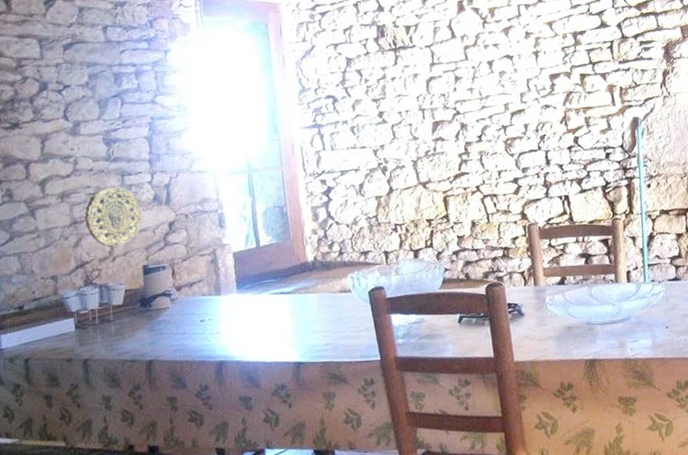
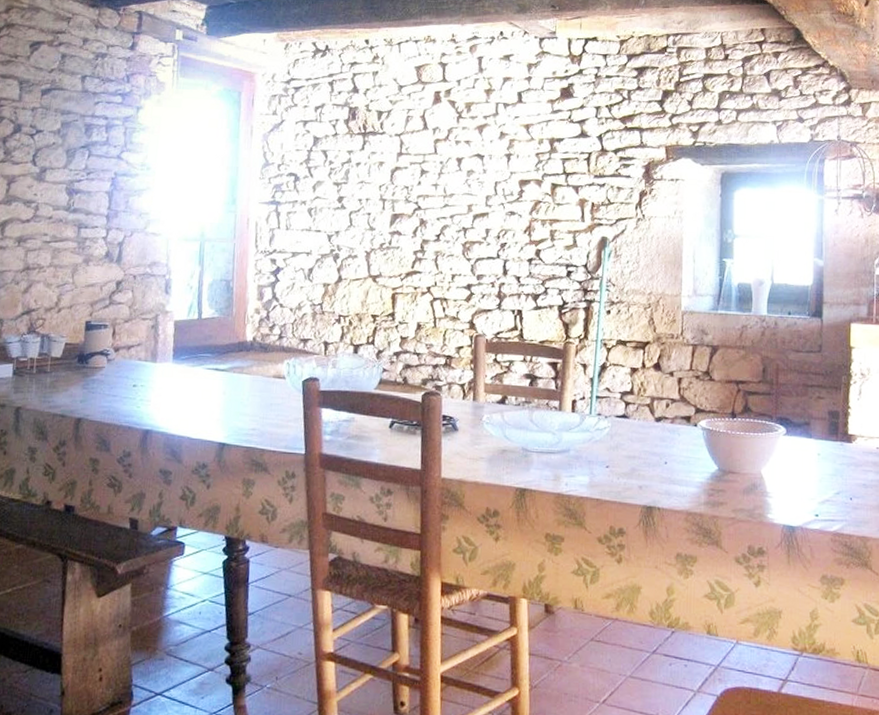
decorative plate: present [85,186,142,248] -> none [37,237,92,299]

